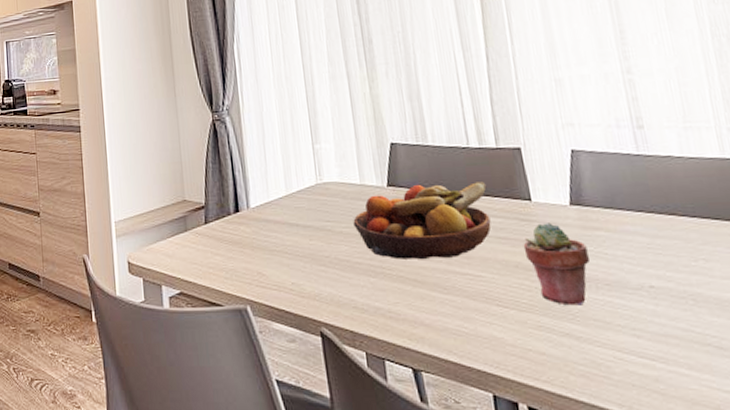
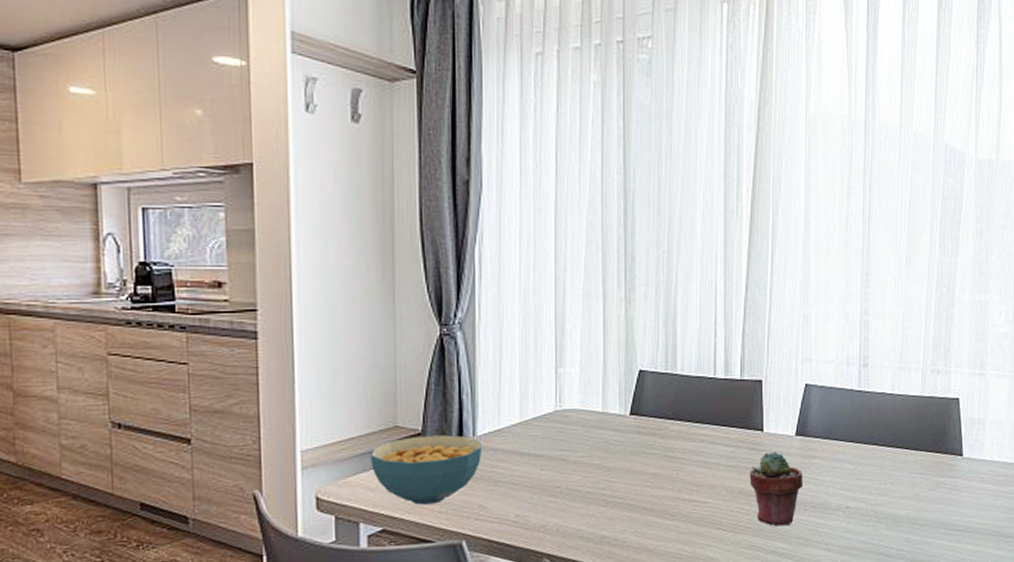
cereal bowl: none [166,207,257,271] -> present [371,435,483,505]
fruit bowl: present [353,182,491,260] -> none [590,412,726,489]

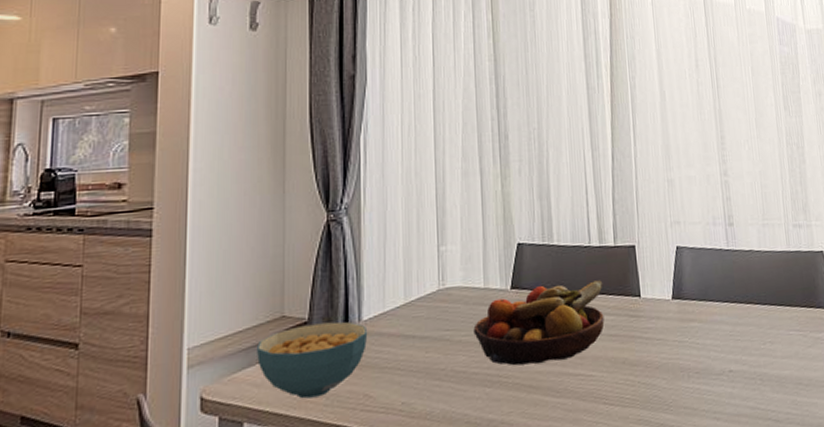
fruit bowl: none [590,412,726,489] -> present [473,280,605,366]
potted succulent: present [749,452,804,527] -> none [630,317,685,397]

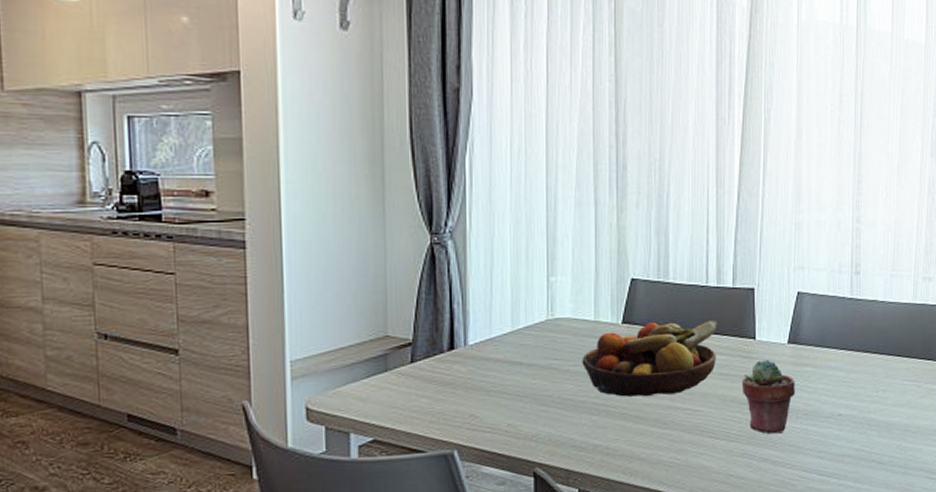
cereal bowl: present [257,321,368,399] -> none [361,344,474,415]
potted succulent: none [630,317,685,397] -> present [741,360,796,434]

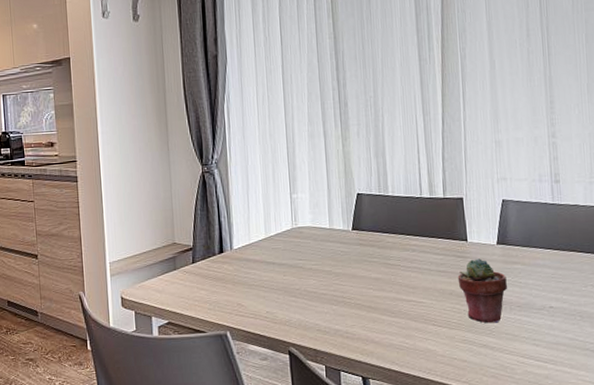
fruit bowl: present [582,320,718,397] -> none [321,226,434,291]

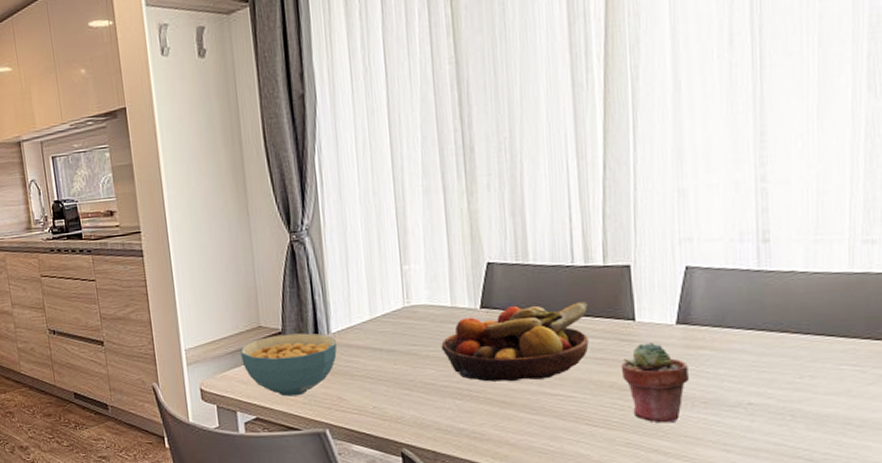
cereal bowl: none [157,249,238,304] -> present [240,333,337,397]
fruit bowl: none [321,226,434,291] -> present [441,302,589,382]

